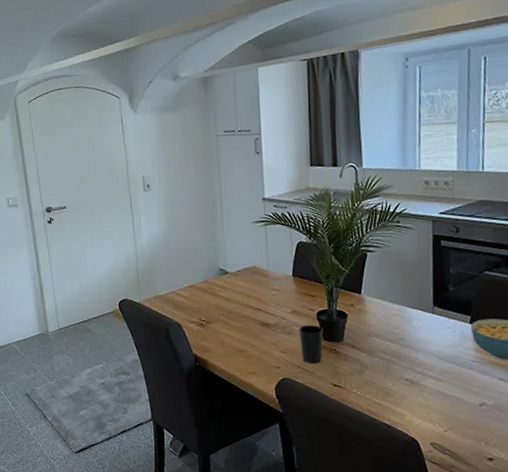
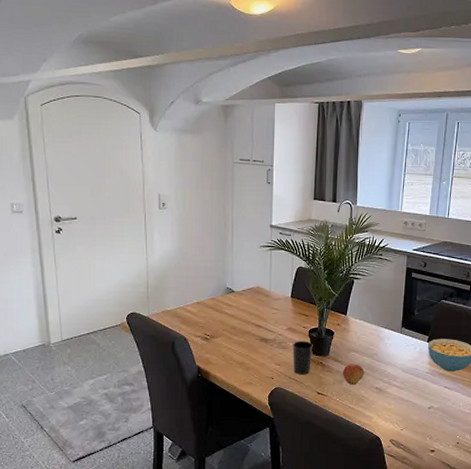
fruit: none [362,350,390,377] -> present [342,364,364,386]

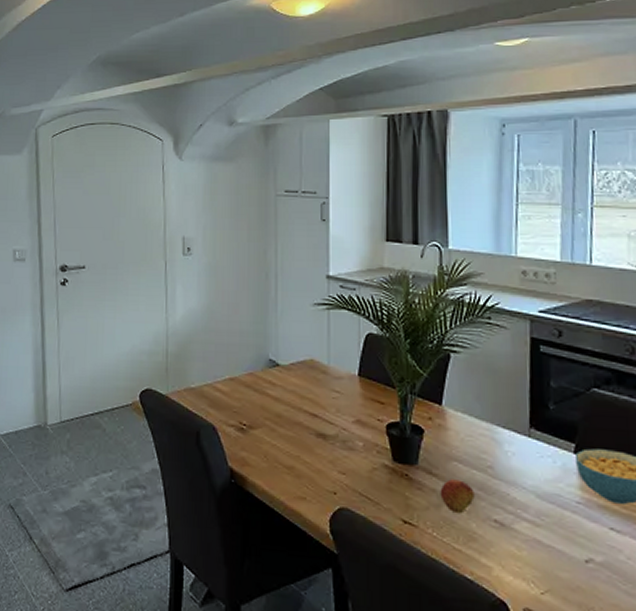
cup: present [293,341,313,375] -> none [363,440,393,491]

